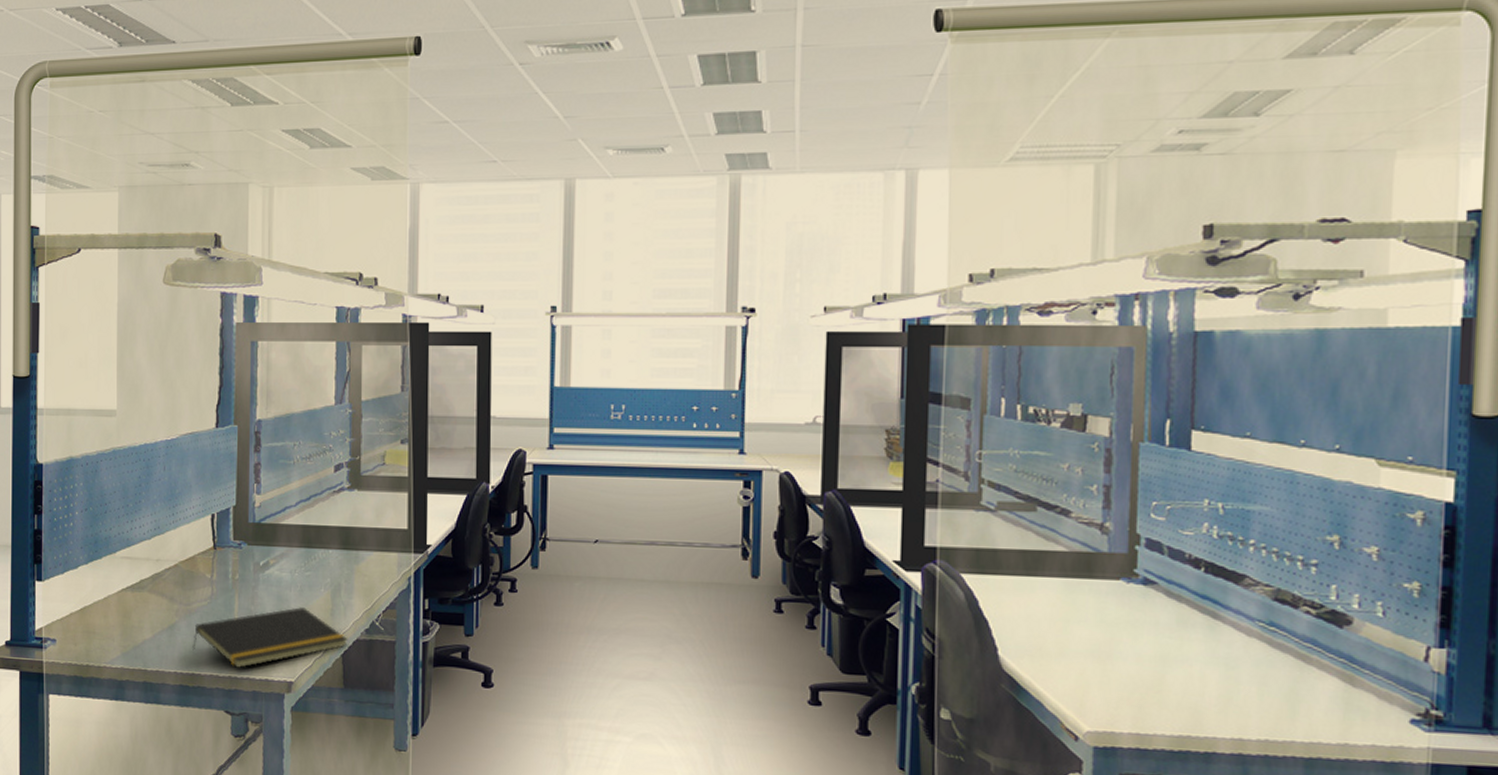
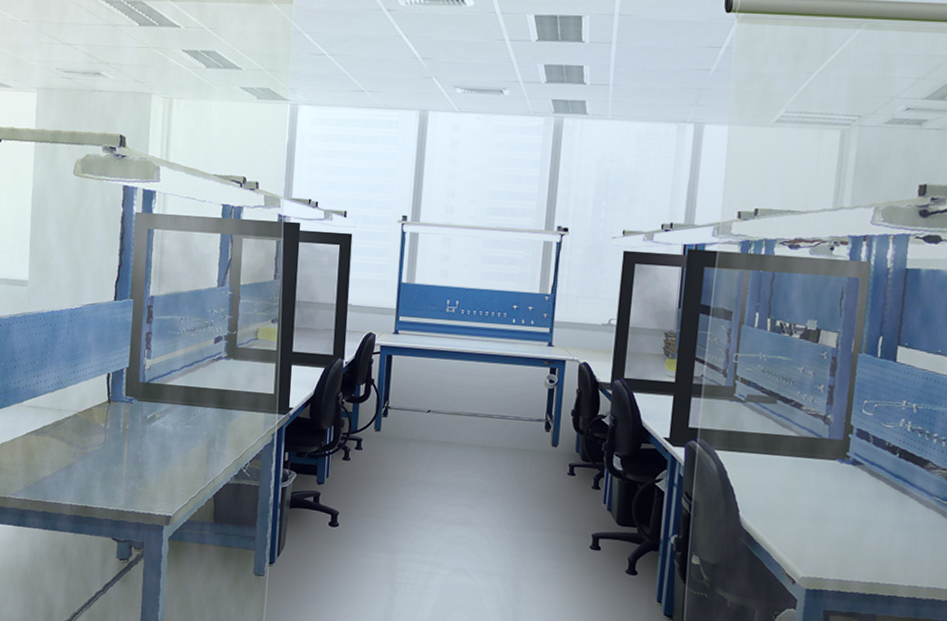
notepad: present [192,607,348,669] -> none [86,454,219,504]

